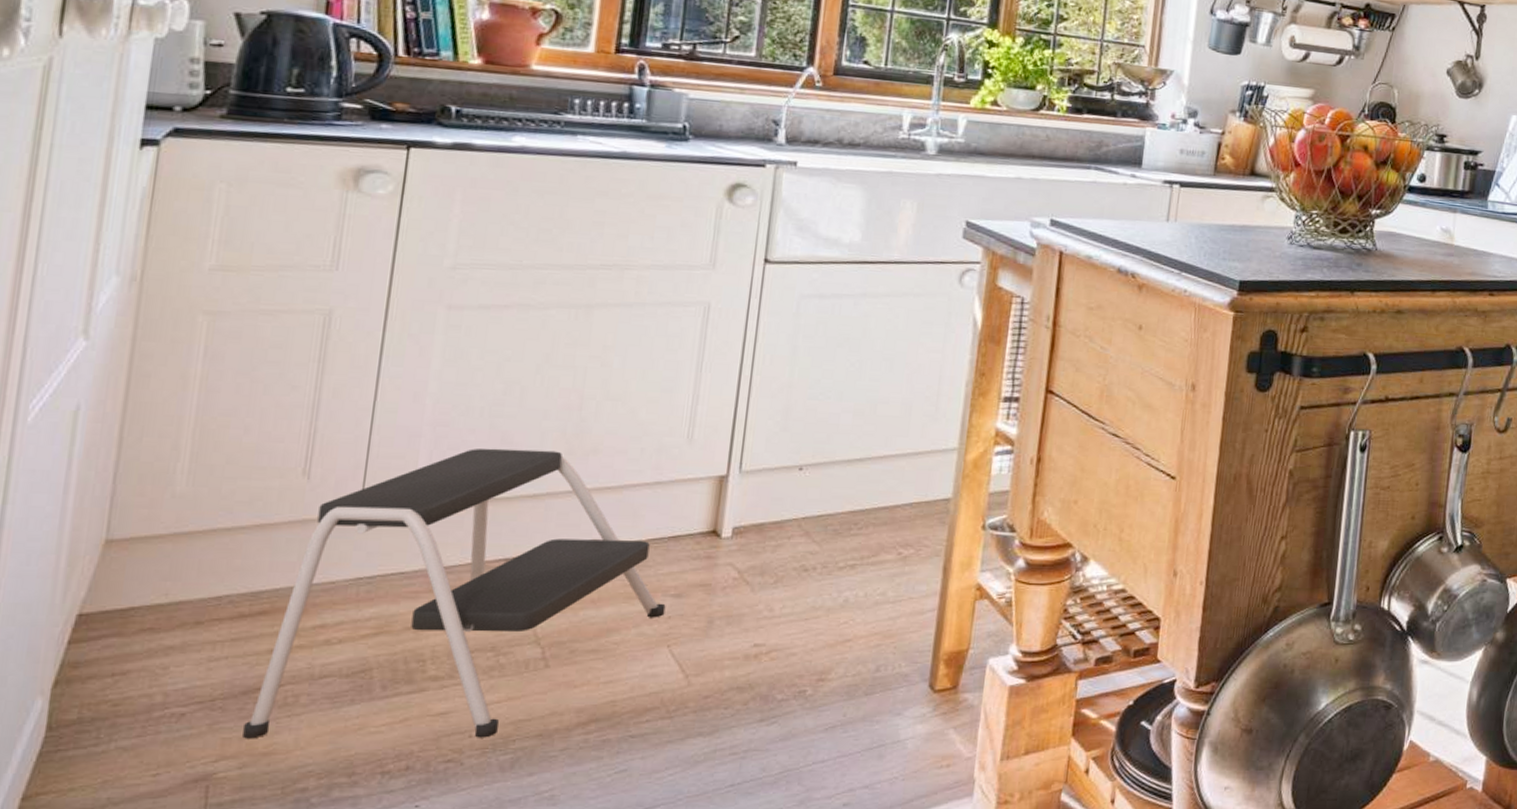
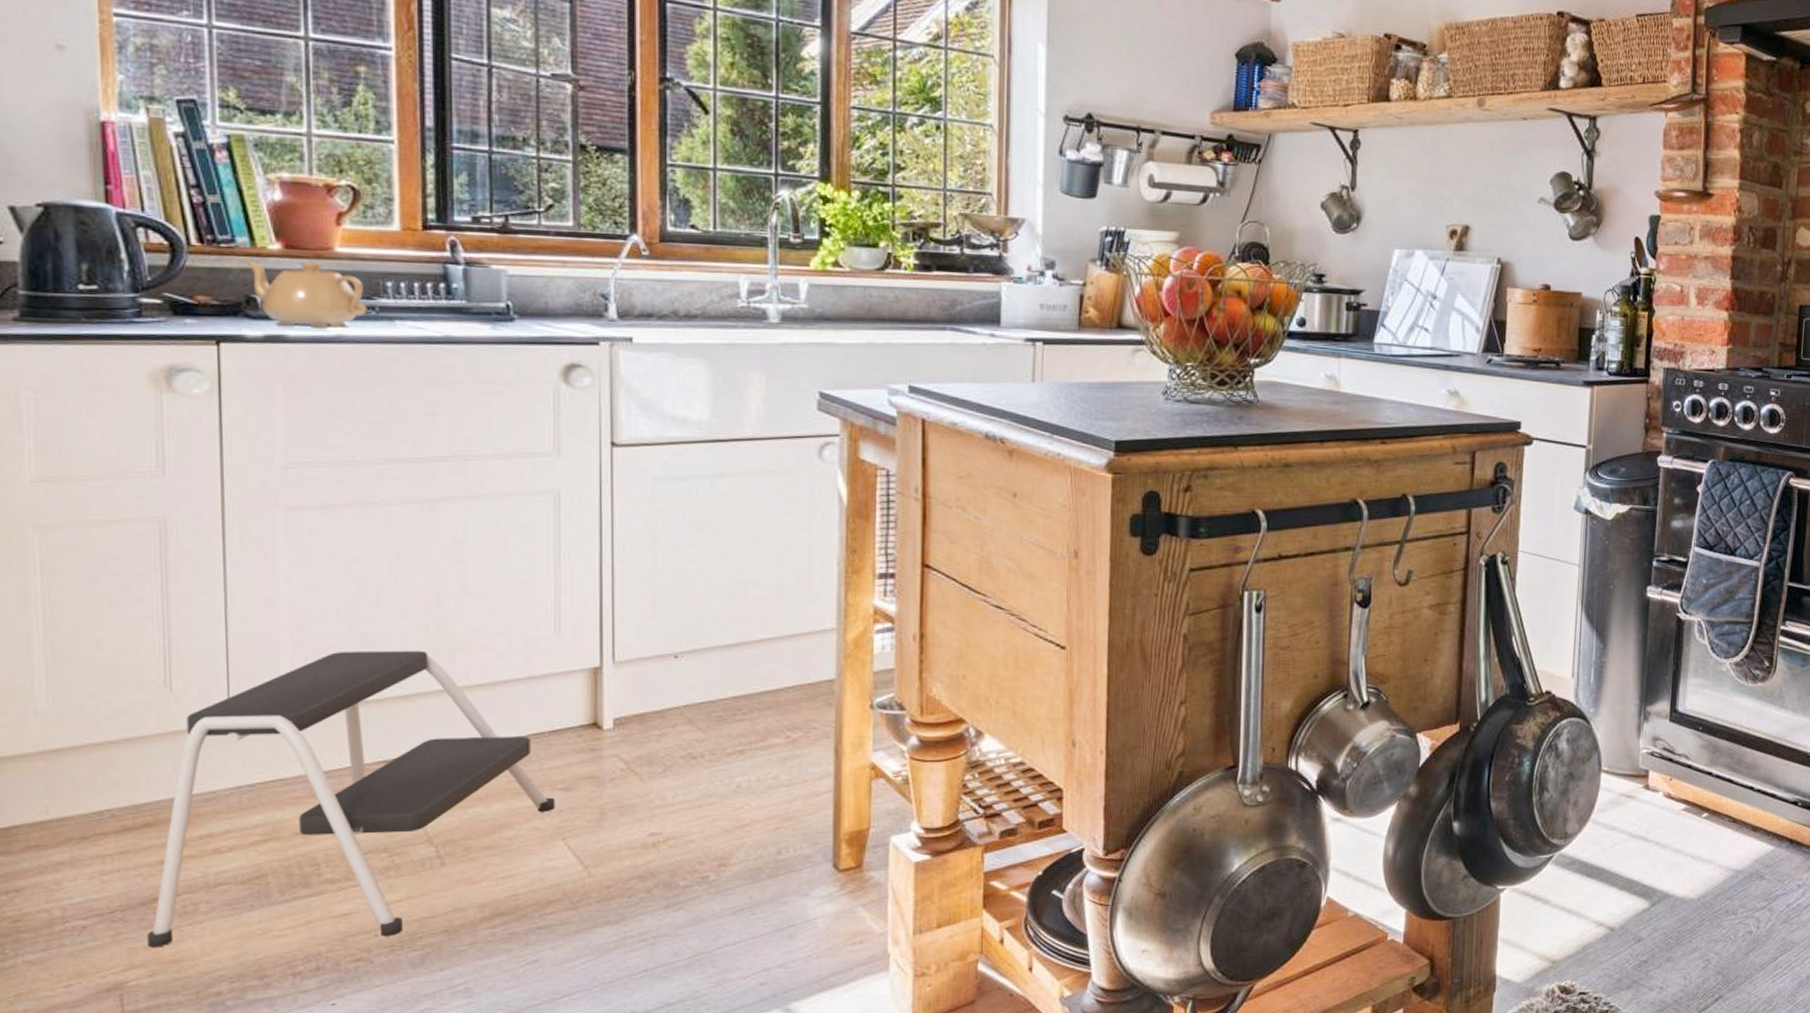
teapot: none [444,72,553,140] -> present [243,259,367,330]

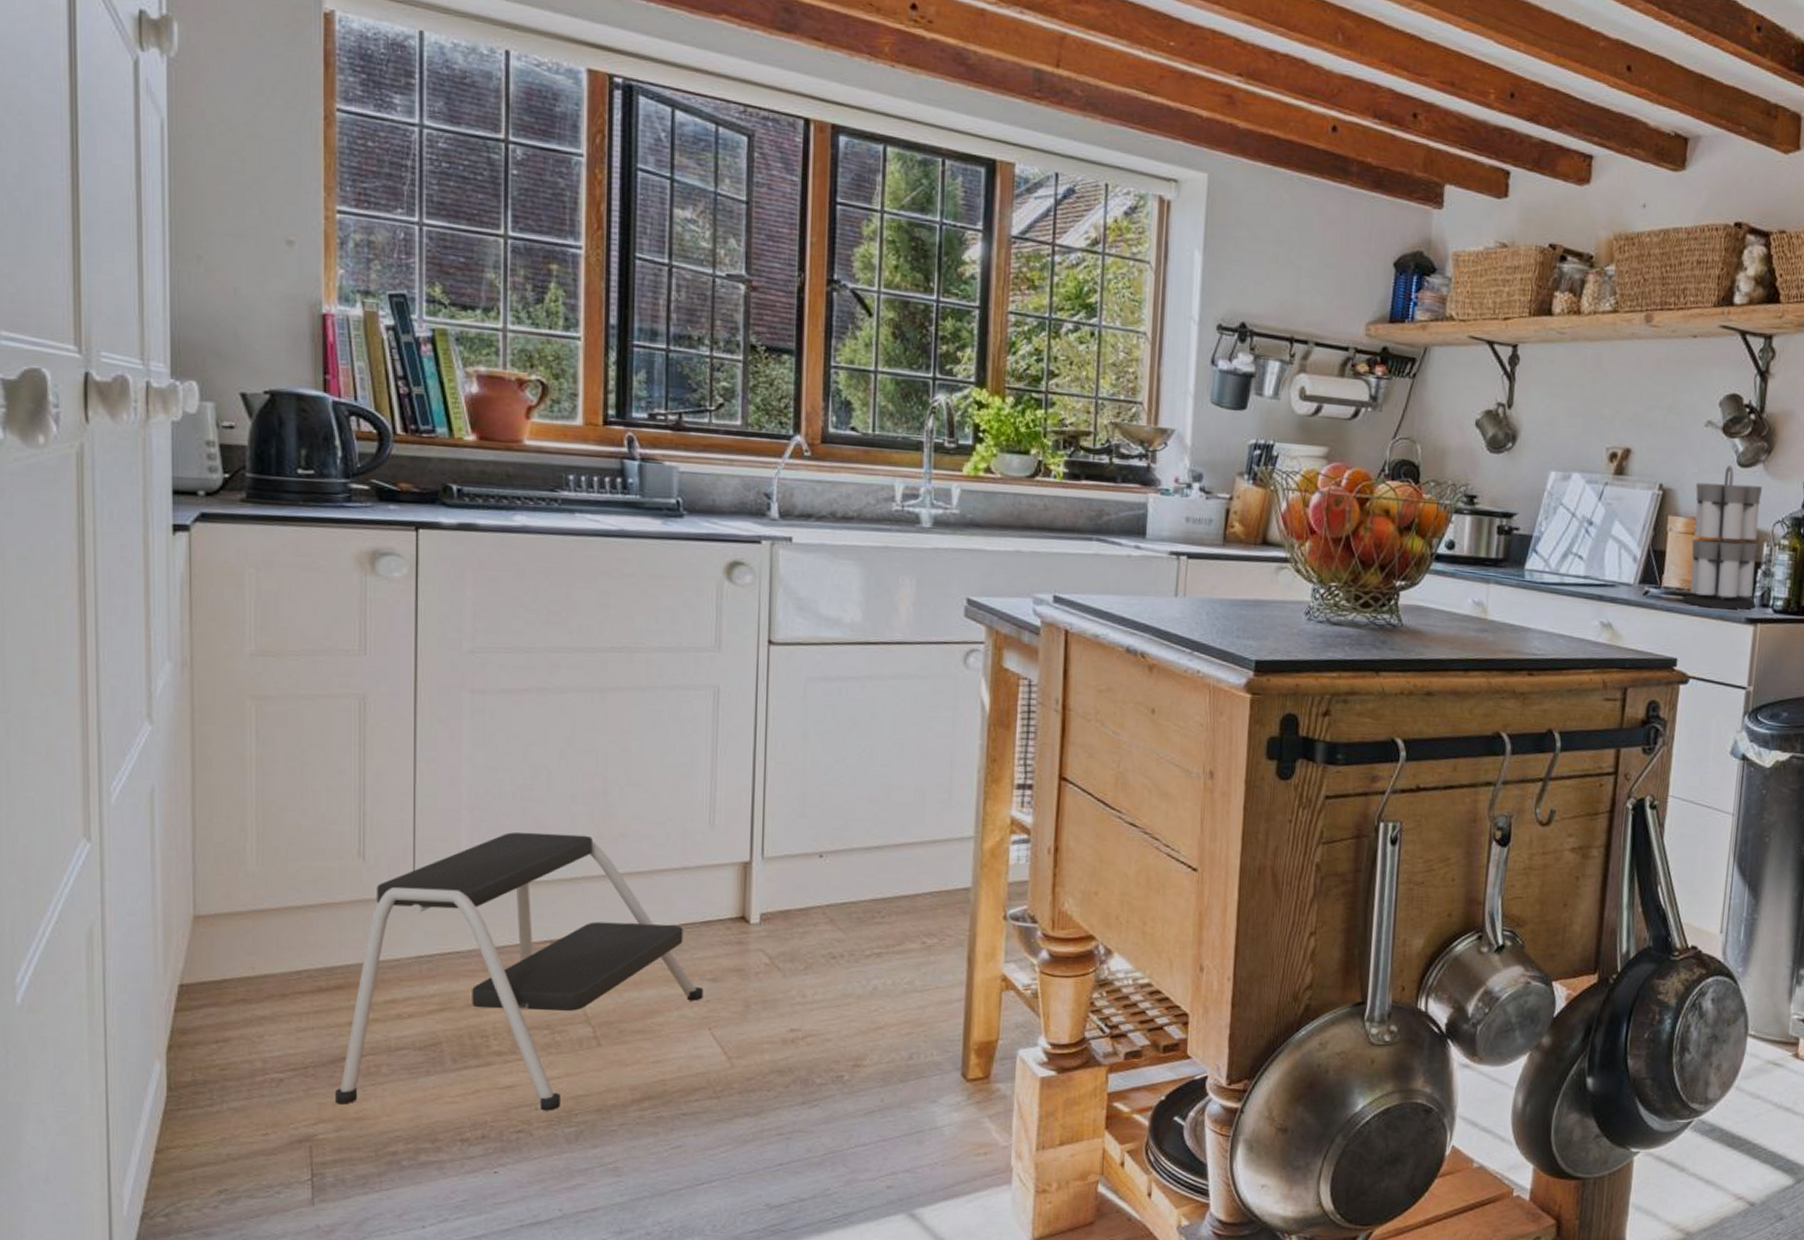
teapot: present [243,259,367,330] -> none [442,449,551,520]
spice rack: none [1525,238,1593,373] -> present [1684,464,1762,609]

